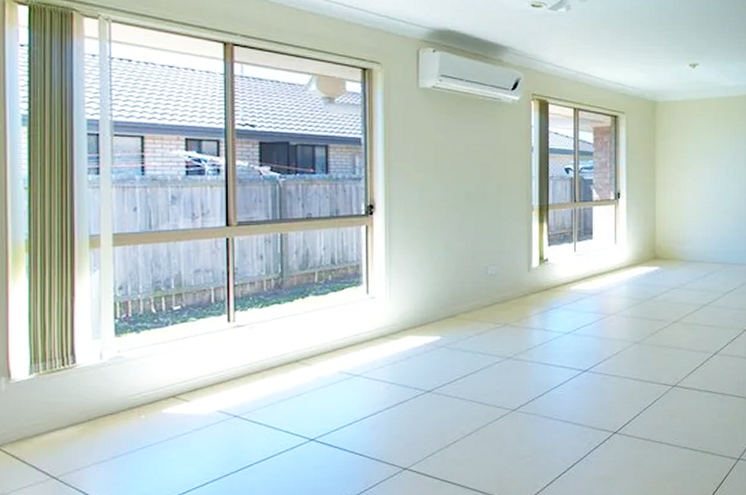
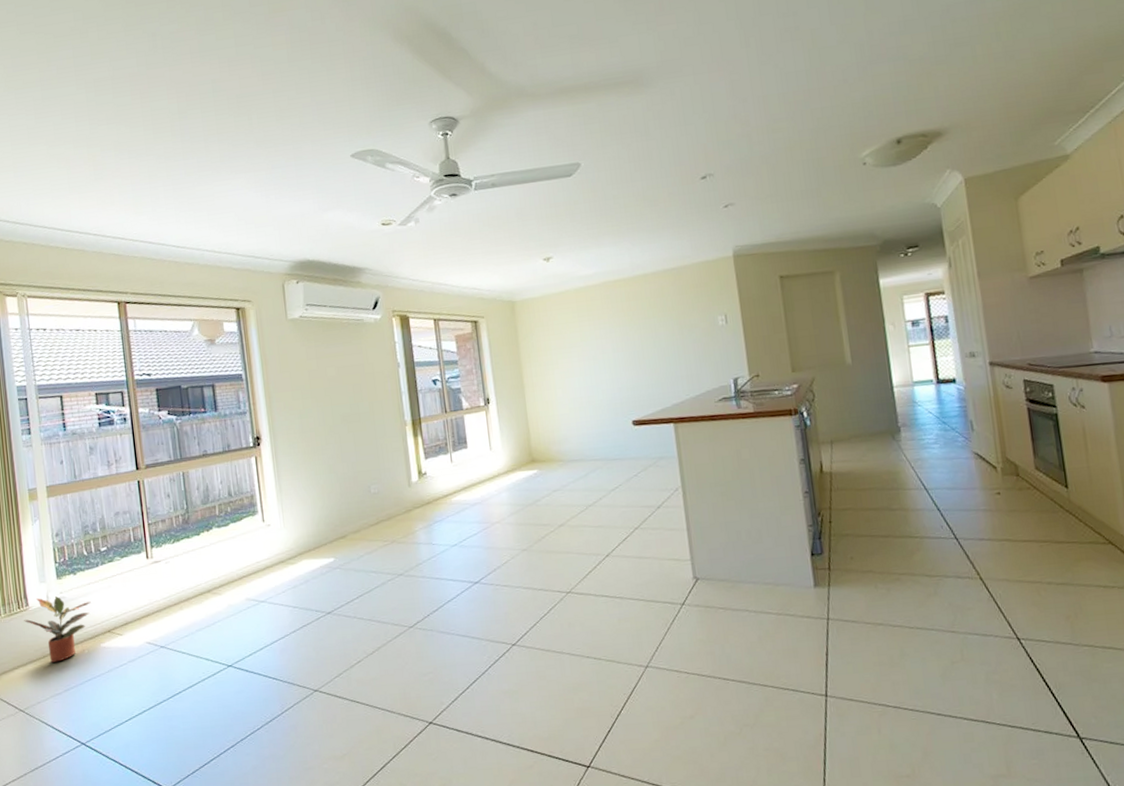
potted plant: none [68,354,155,428] -> present [24,595,91,664]

